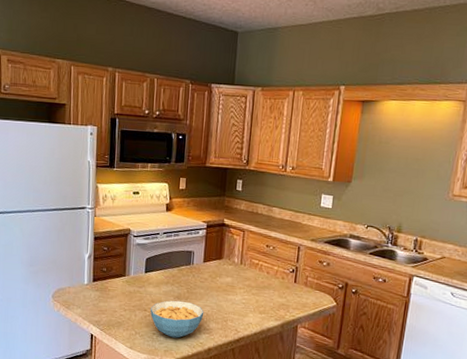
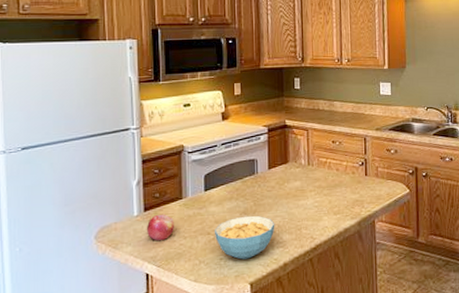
fruit: none [93,286,117,309] -> present [146,214,174,241]

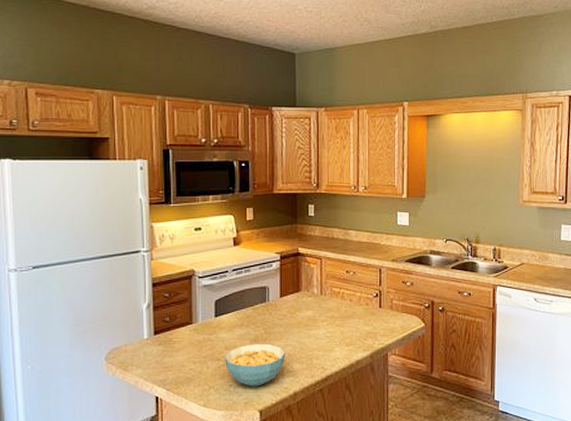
fruit: present [146,214,174,241] -> none [156,338,184,365]

